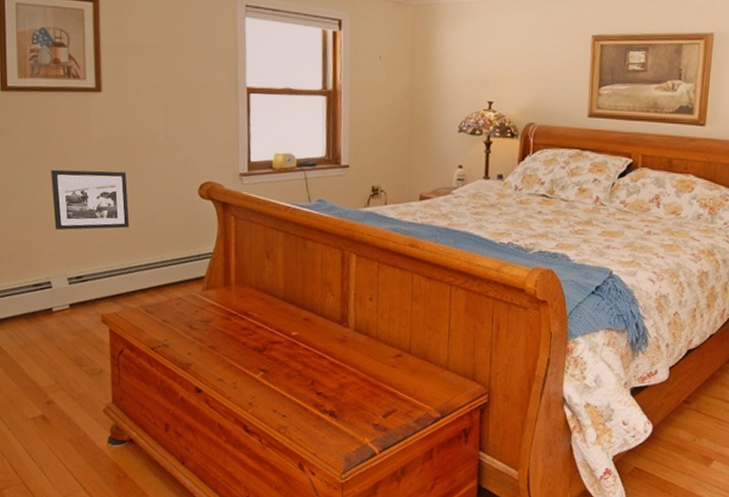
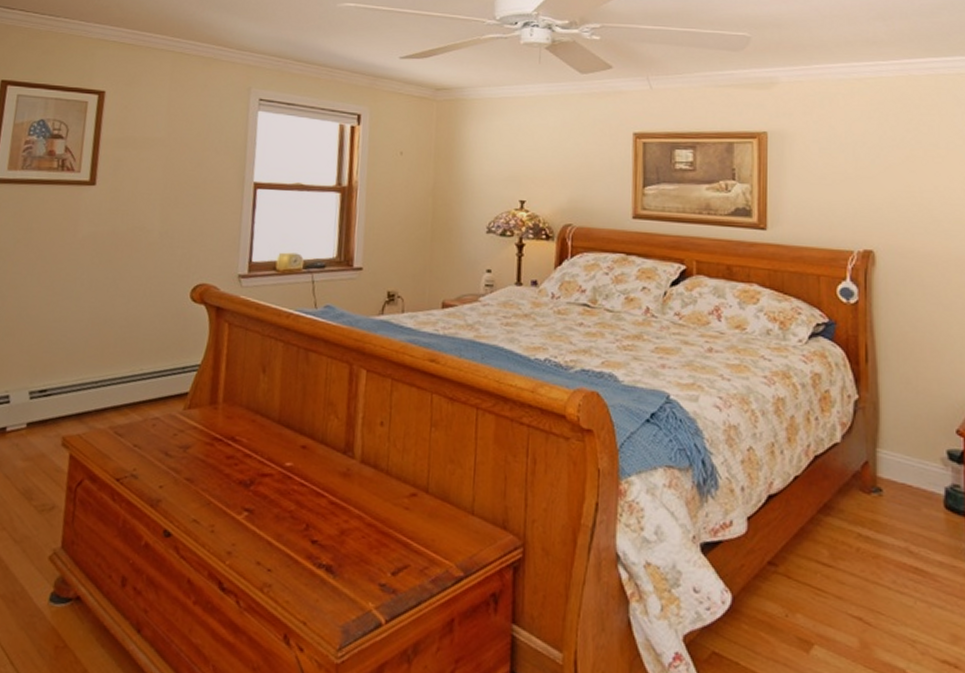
picture frame: present [51,169,130,230] -> none [23,267,112,336]

